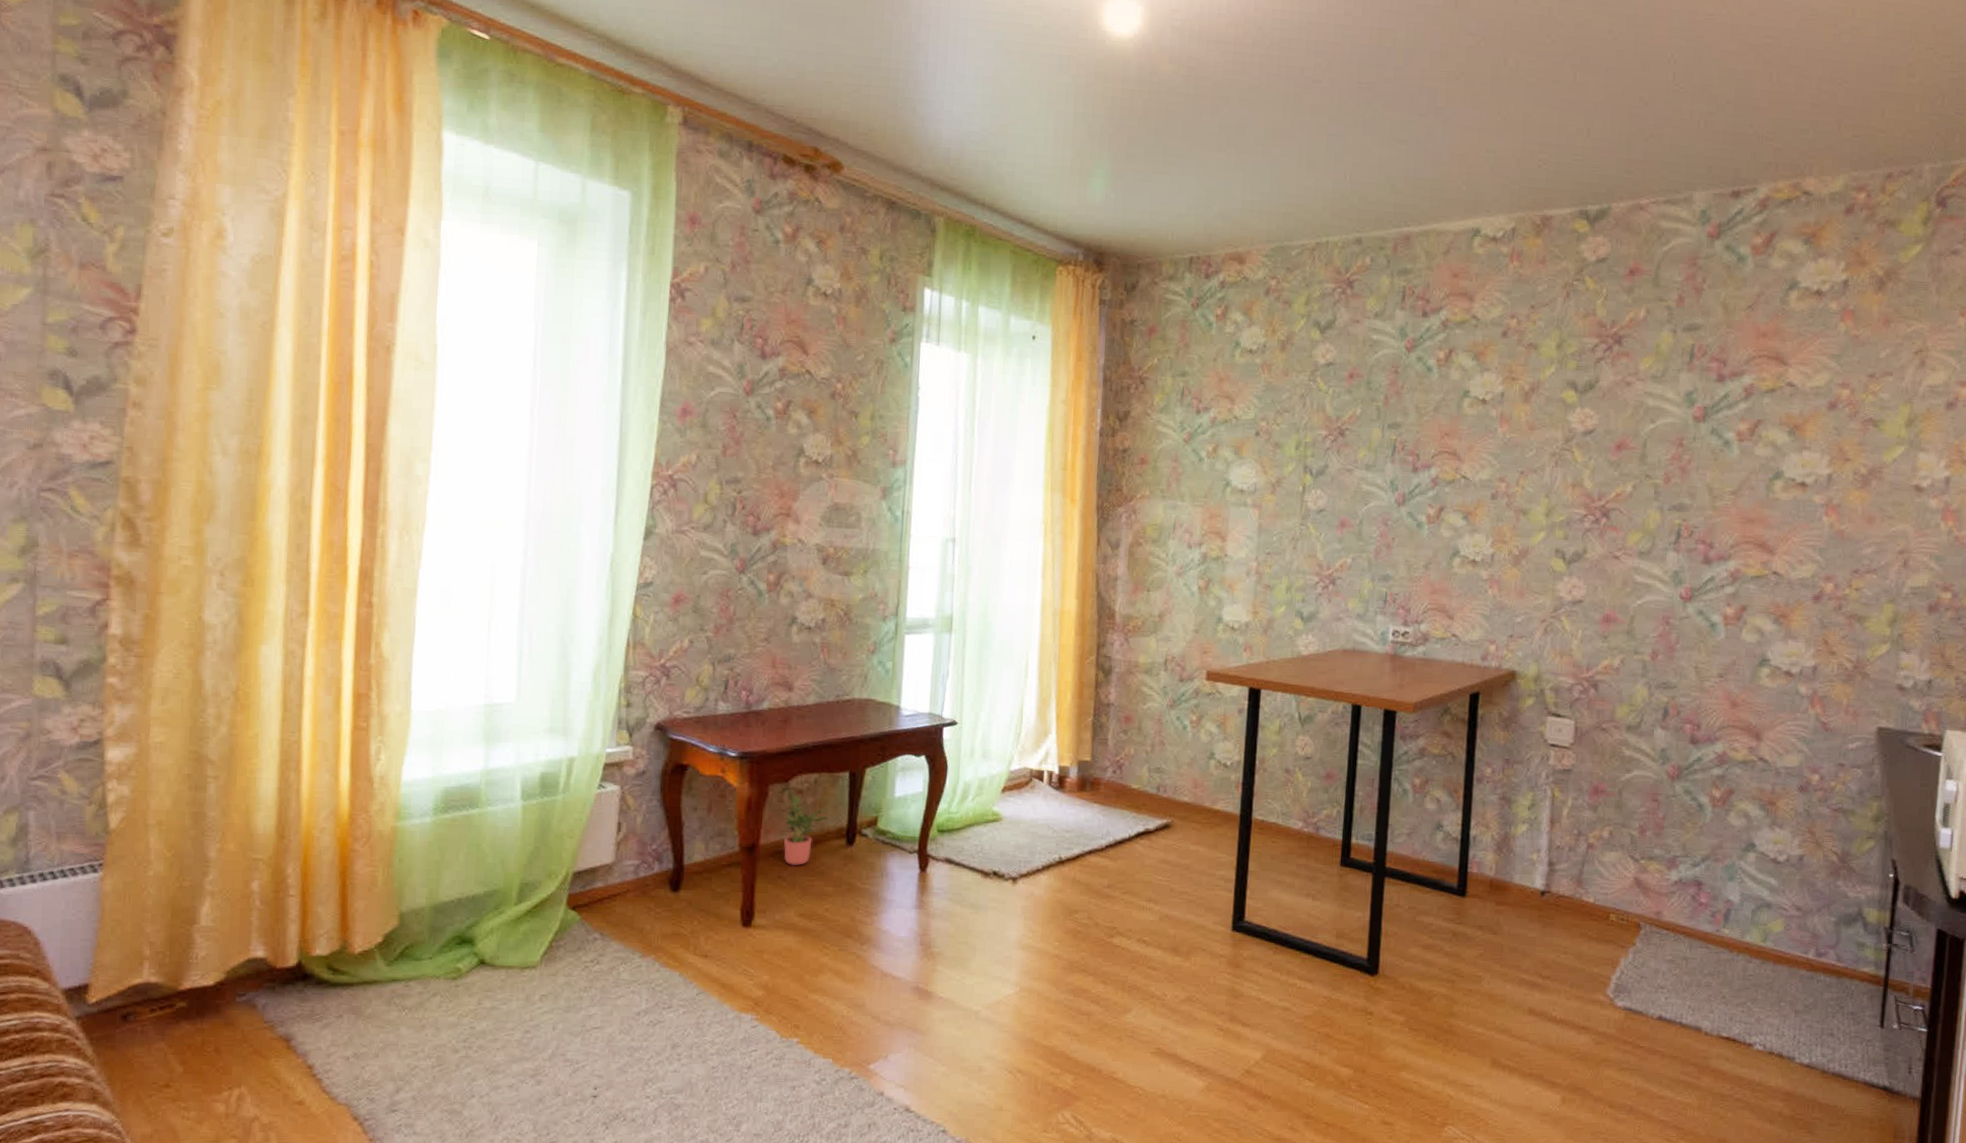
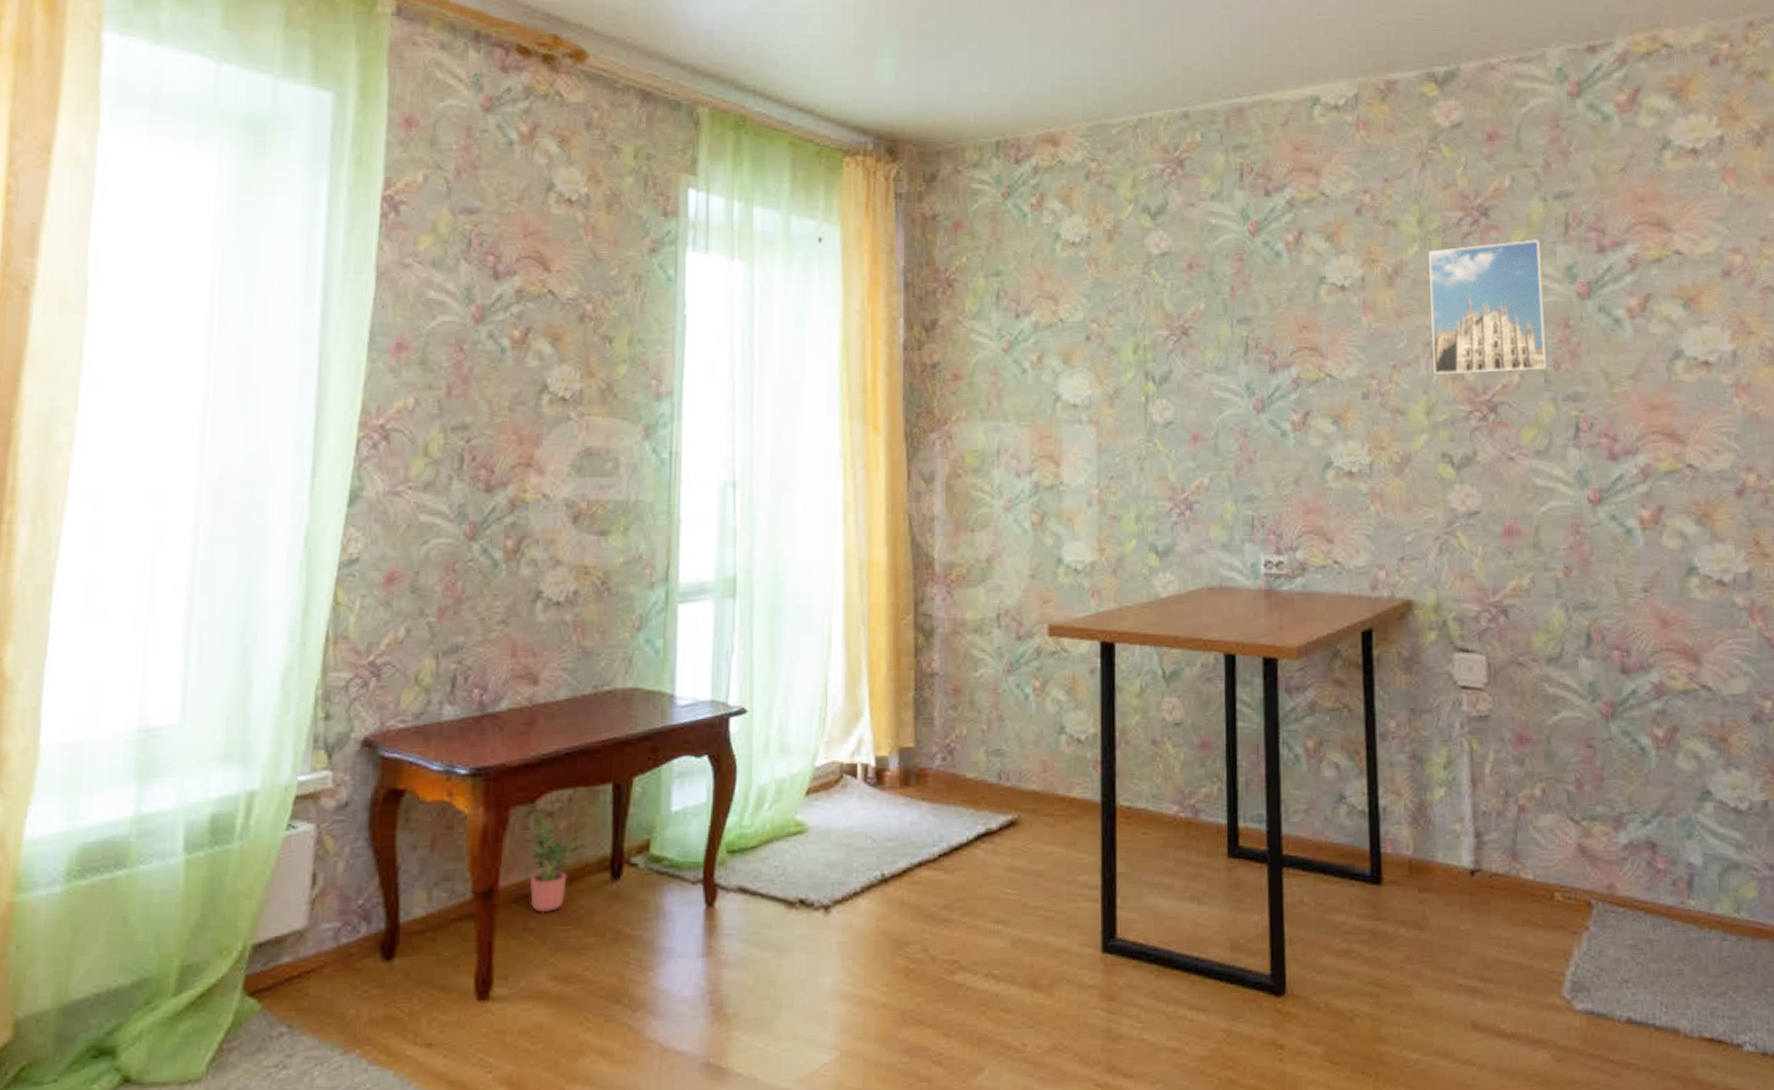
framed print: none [1556,367,1666,483] -> present [1429,240,1547,376]

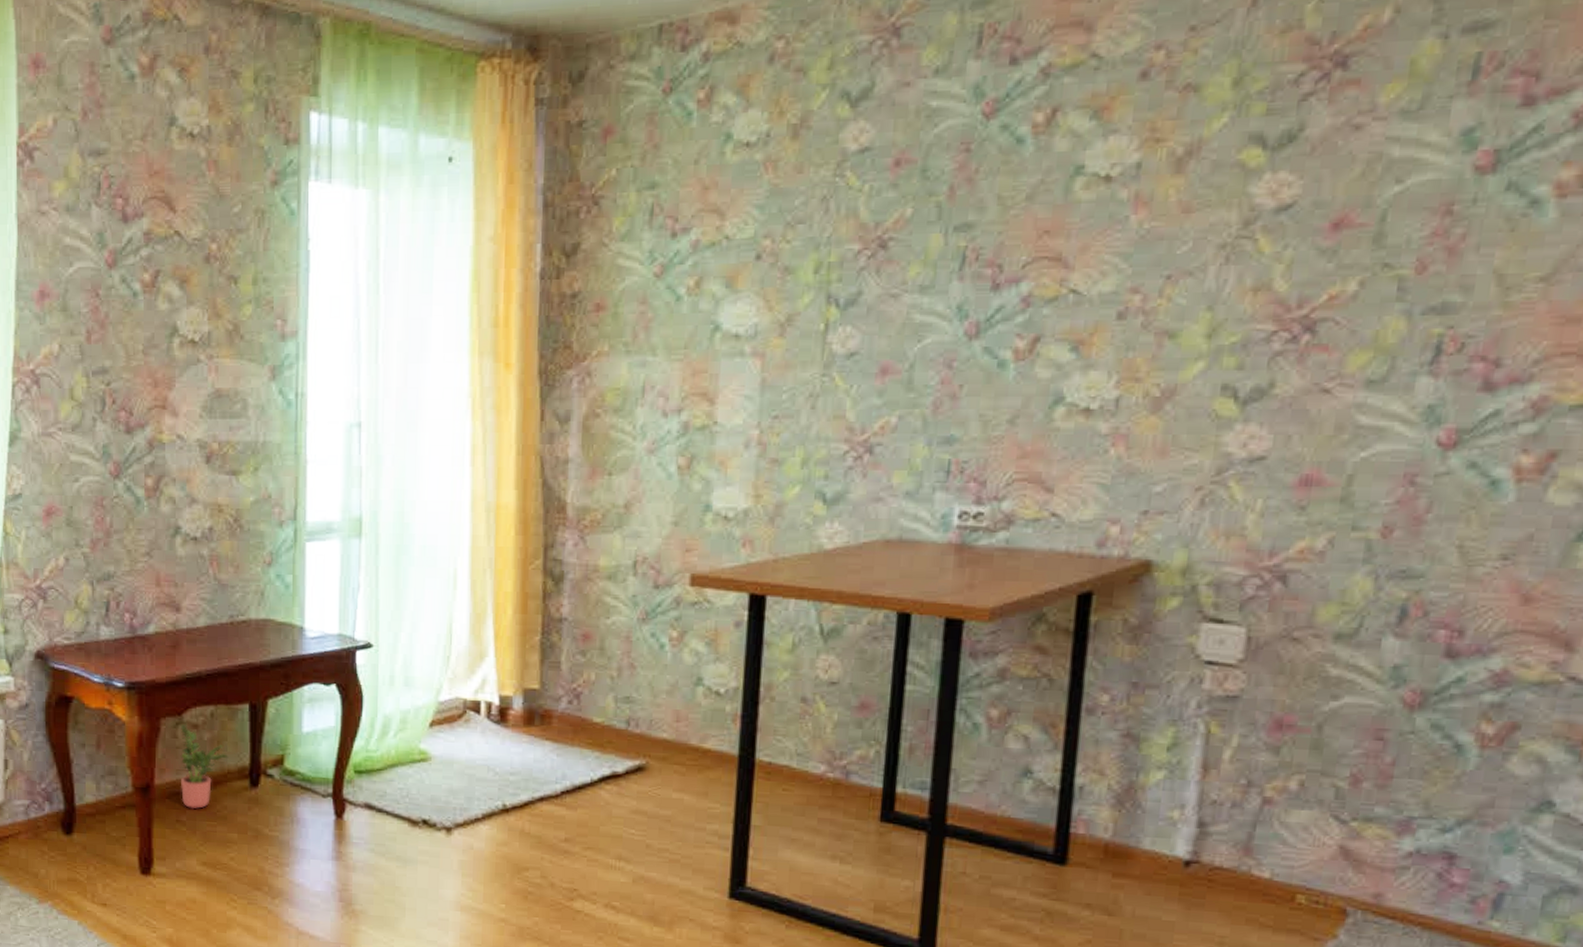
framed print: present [1429,240,1547,376] -> none [1226,94,1427,287]

